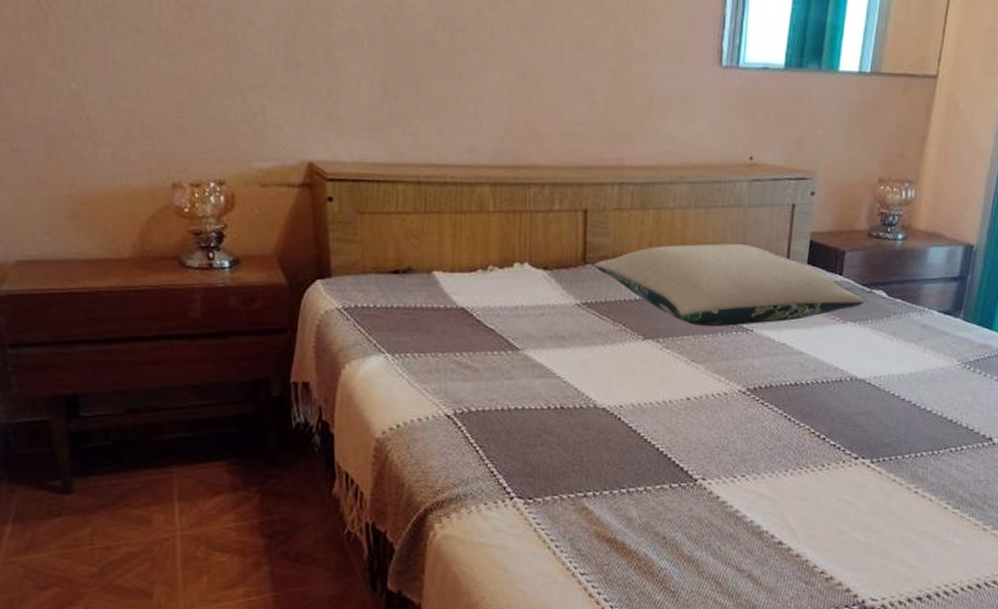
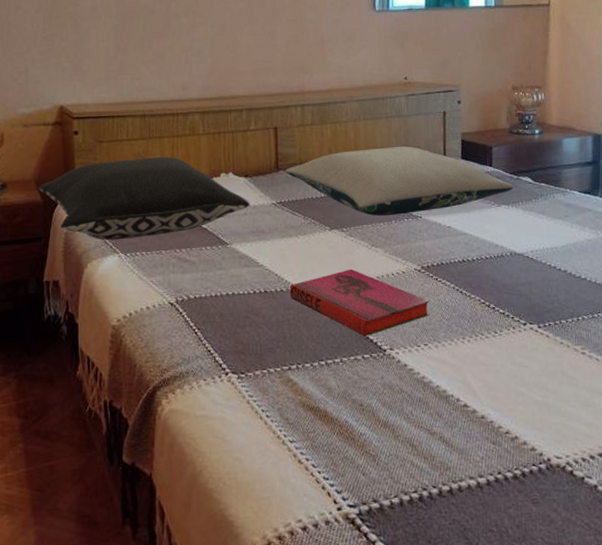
pillow: none [282,237,548,337] -> present [38,157,250,241]
hardback book: none [590,386,752,463] -> present [289,268,430,336]

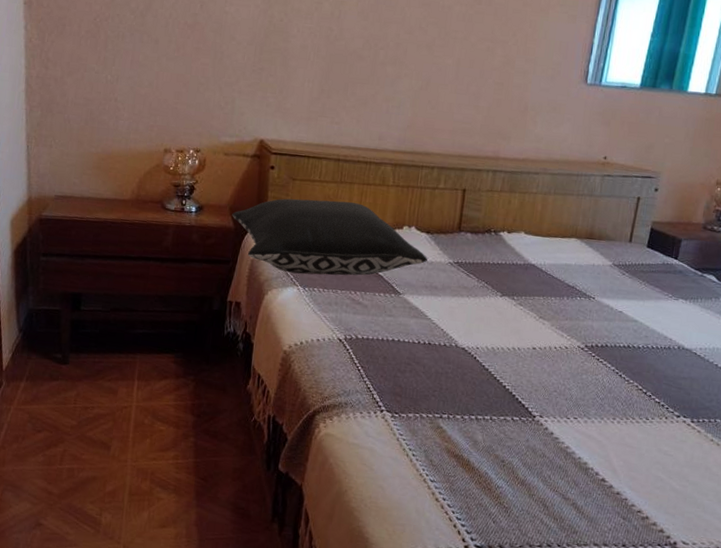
pillow: present [285,146,514,216] -> none [467,222,696,293]
hardback book: present [289,268,430,336] -> none [452,335,587,401]

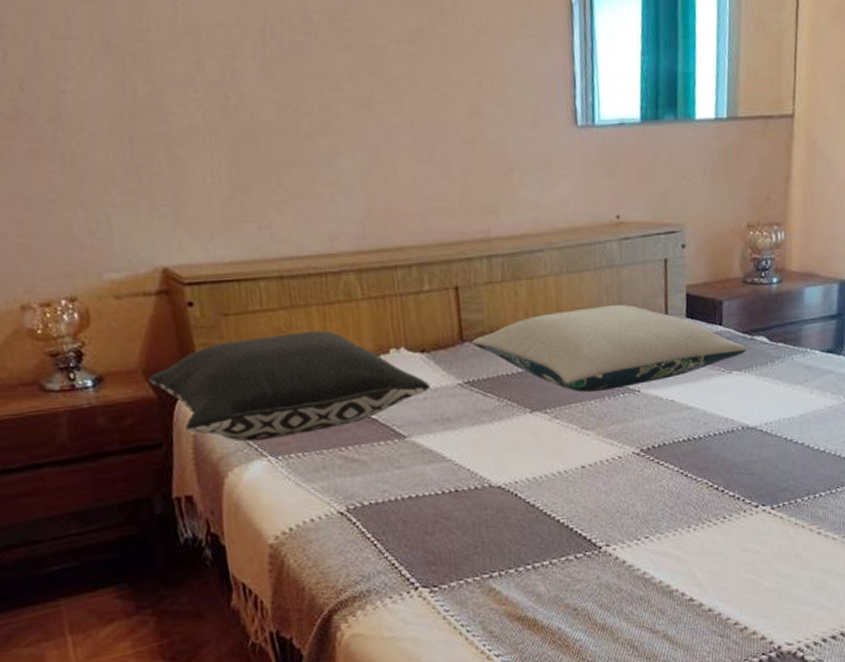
pillow: none [467,222,696,293] -> present [472,304,747,392]

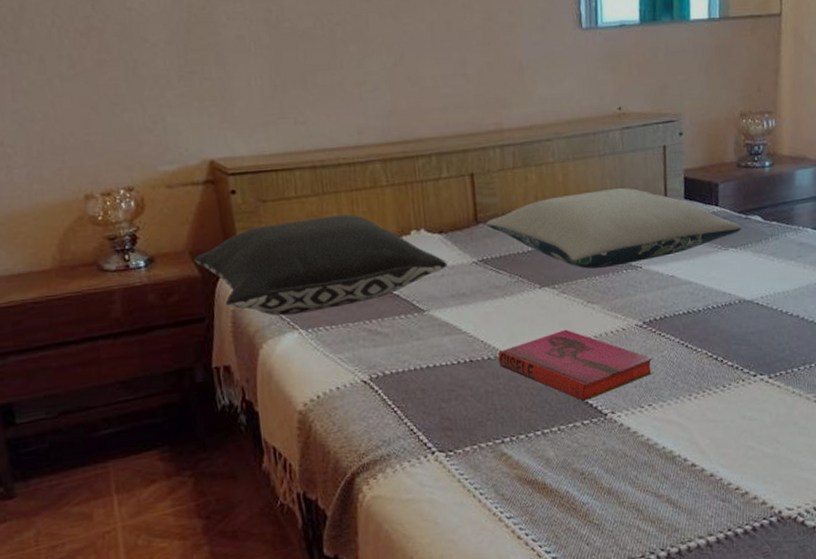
hardback book: none [485,457,651,533] -> present [497,329,653,401]

